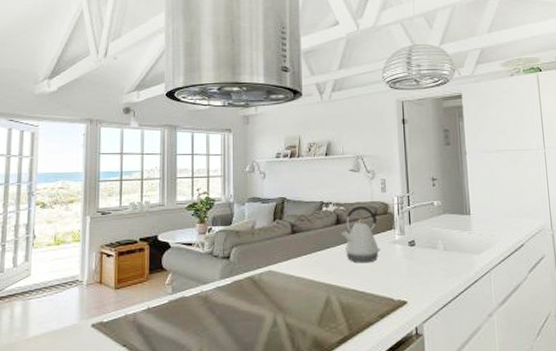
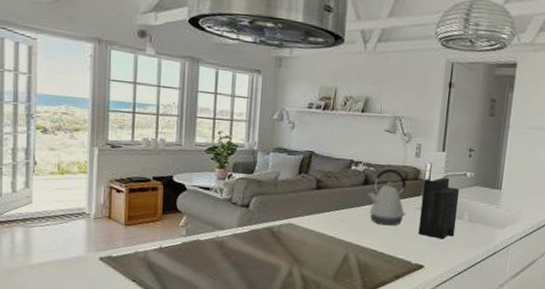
knife block: none [393,183,433,272] -> present [418,151,460,240]

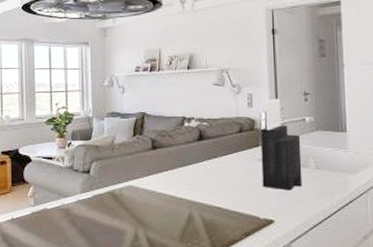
kettle: present [367,168,406,226] -> none [203,121,247,180]

